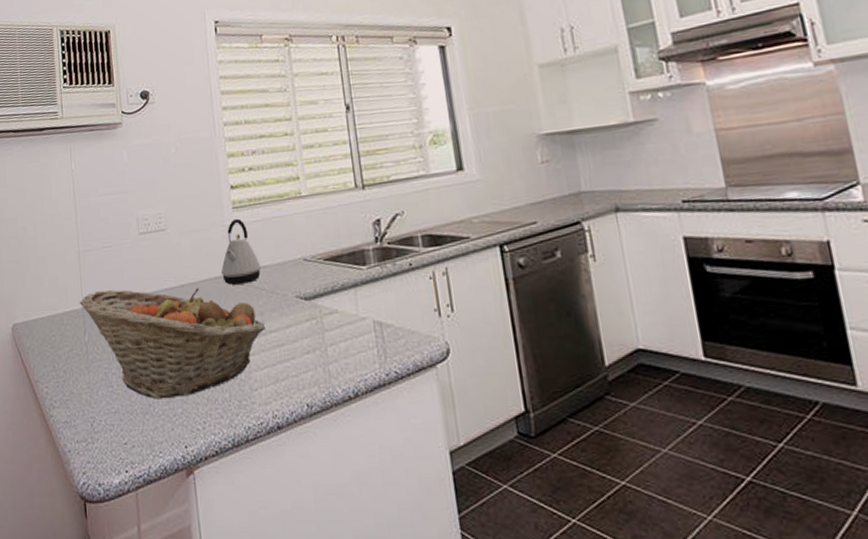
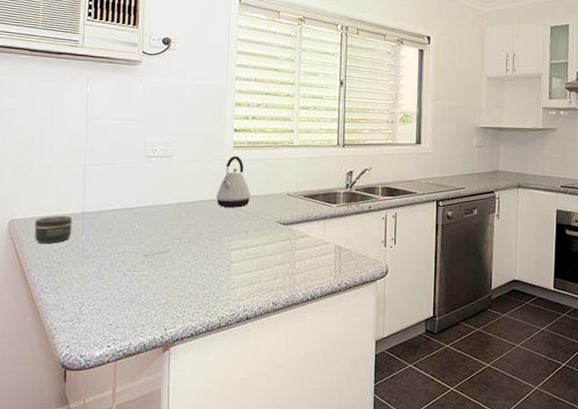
jar: none [36,314,74,349] -> present [34,216,73,243]
fruit basket: present [79,287,266,399] -> none [80,200,248,291]

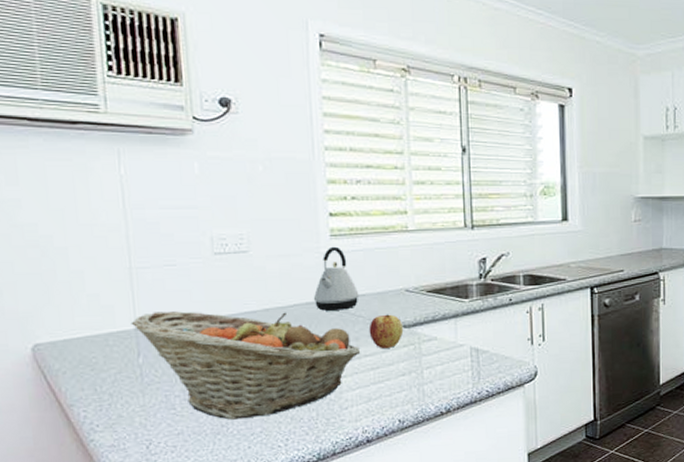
jar: present [34,216,73,243] -> none [69,335,124,371]
fruit basket: none [80,200,248,291] -> present [131,311,361,420]
apple: none [256,213,283,241] -> present [368,314,404,348]

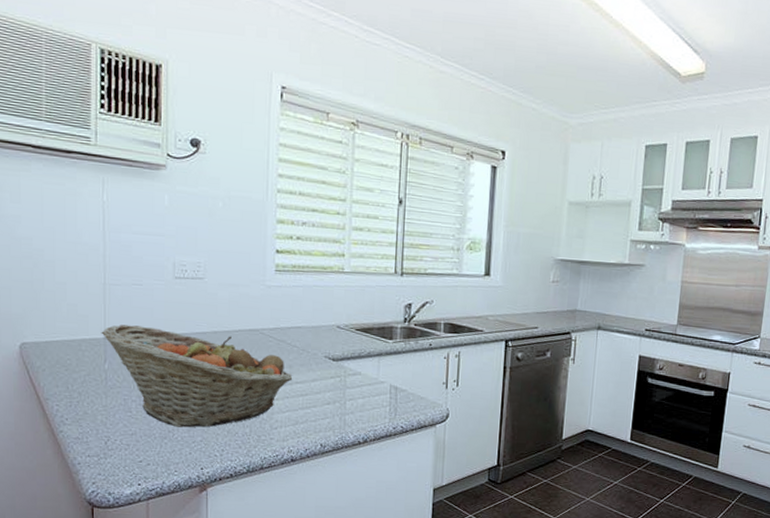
kettle: present [313,246,359,311] -> none [255,280,296,339]
apple: present [368,314,404,348] -> none [301,347,332,378]

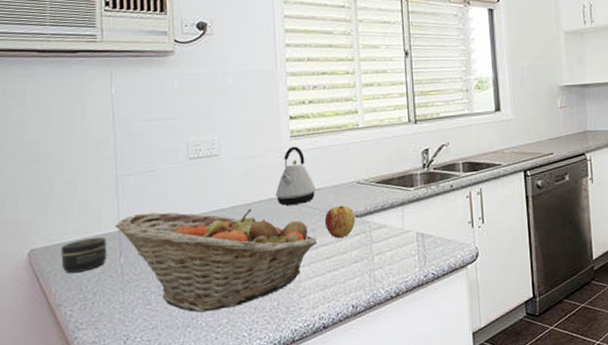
jar: none [49,340,93,371] -> present [60,237,107,273]
kettle: none [255,280,296,339] -> present [275,146,316,206]
apple: none [301,347,332,378] -> present [324,205,356,238]

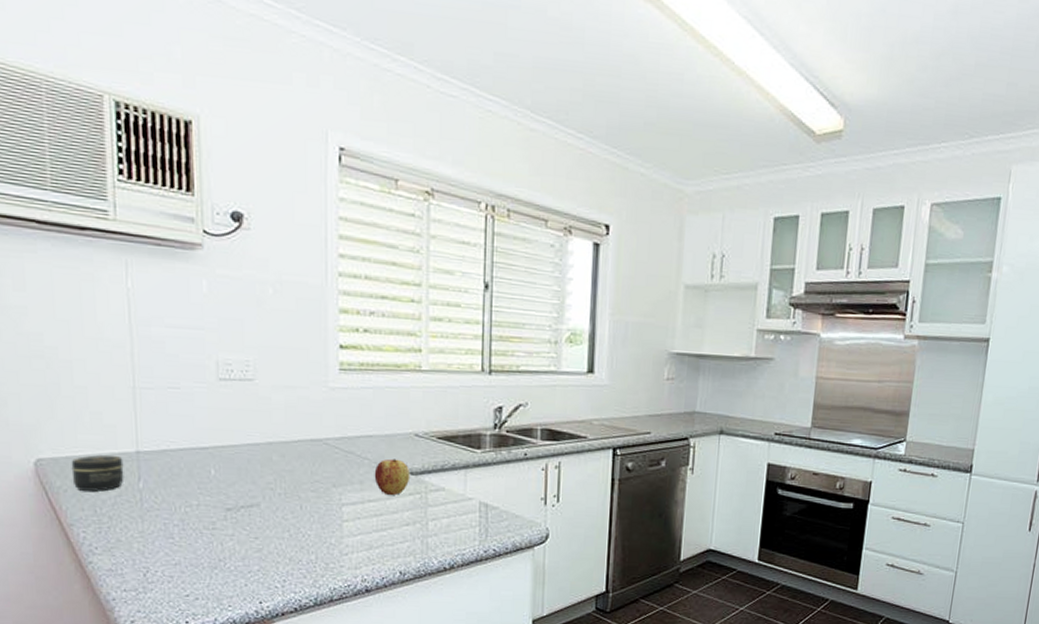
fruit basket: present [115,208,318,313] -> none [132,436,365,555]
kettle: present [275,146,316,206] -> none [318,381,366,450]

